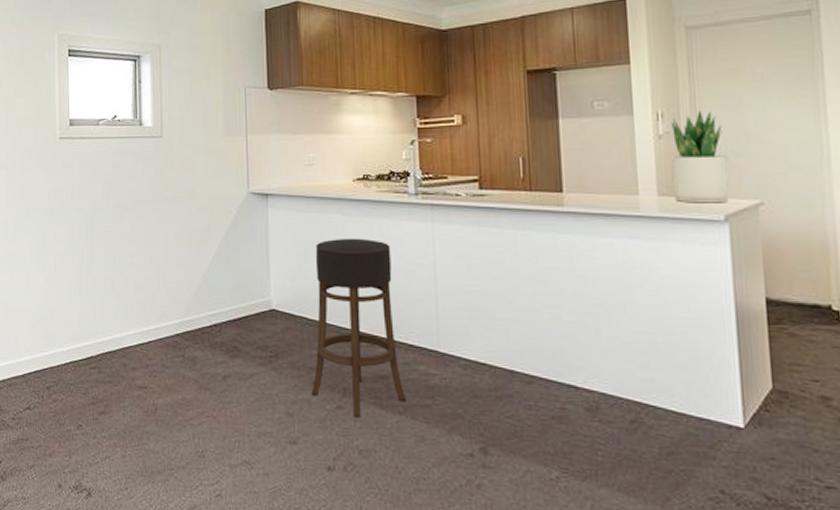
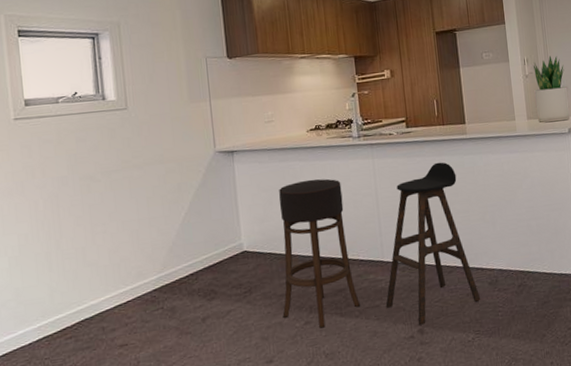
bar stool: none [438,238,572,443] -> present [385,162,481,325]

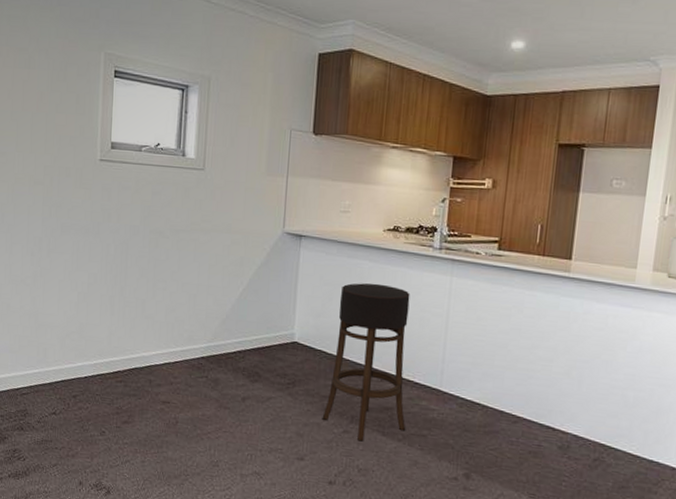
bar stool: present [385,162,481,325] -> none [433,297,547,470]

